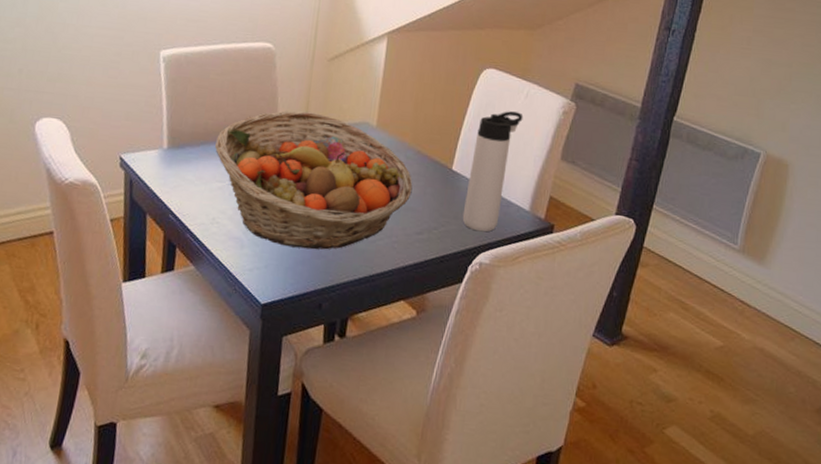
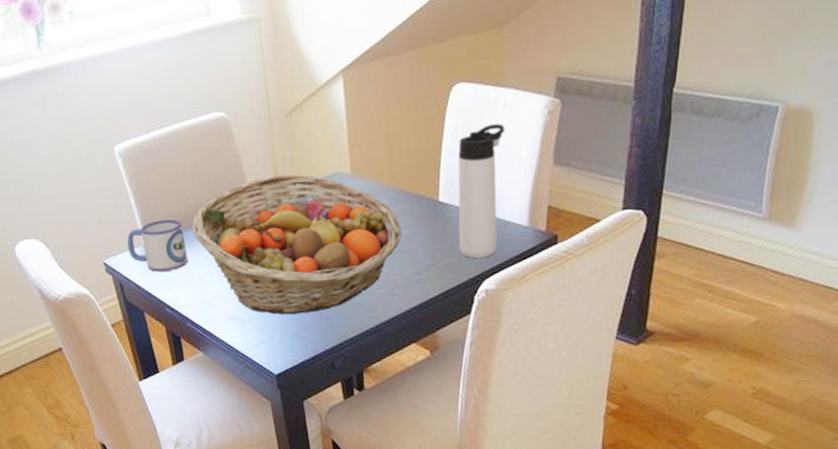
mug: none [147,128,207,179] -> present [127,219,189,272]

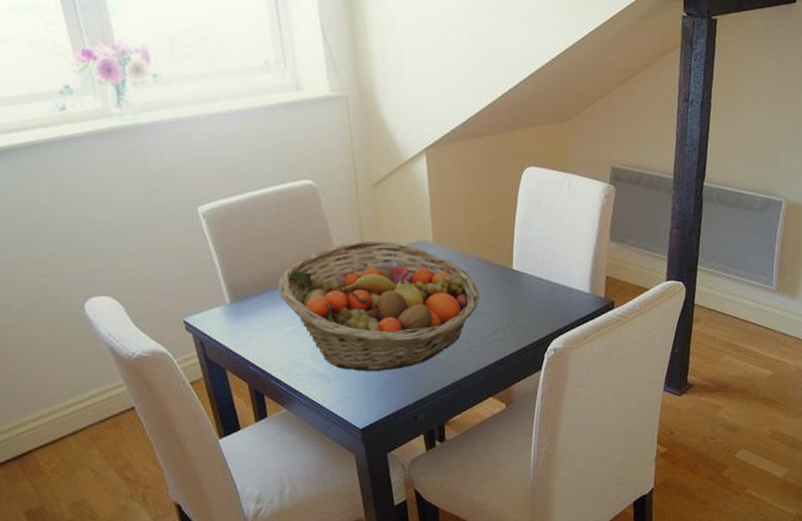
mug: present [127,219,189,272] -> none [209,279,274,331]
thermos bottle: present [458,123,505,259] -> none [529,204,570,321]

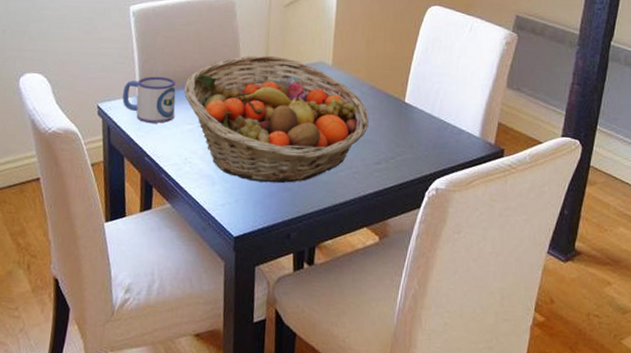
mug: none [209,279,274,331] -> present [122,76,176,123]

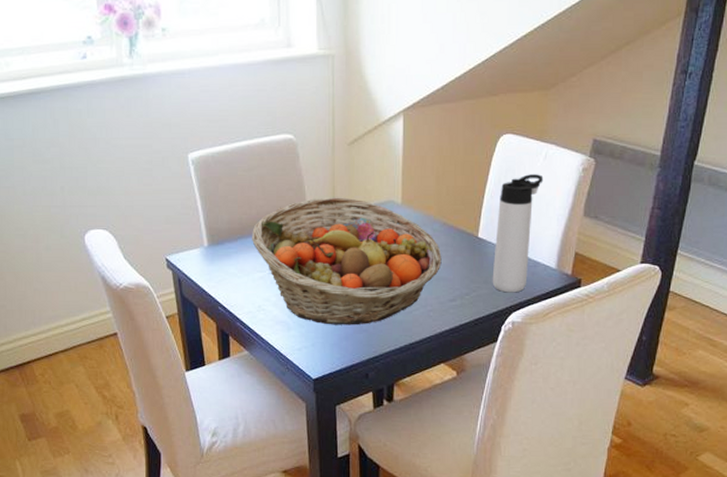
mug: present [122,76,176,123] -> none [190,225,245,273]
thermos bottle: none [417,44,469,159] -> present [492,174,544,293]

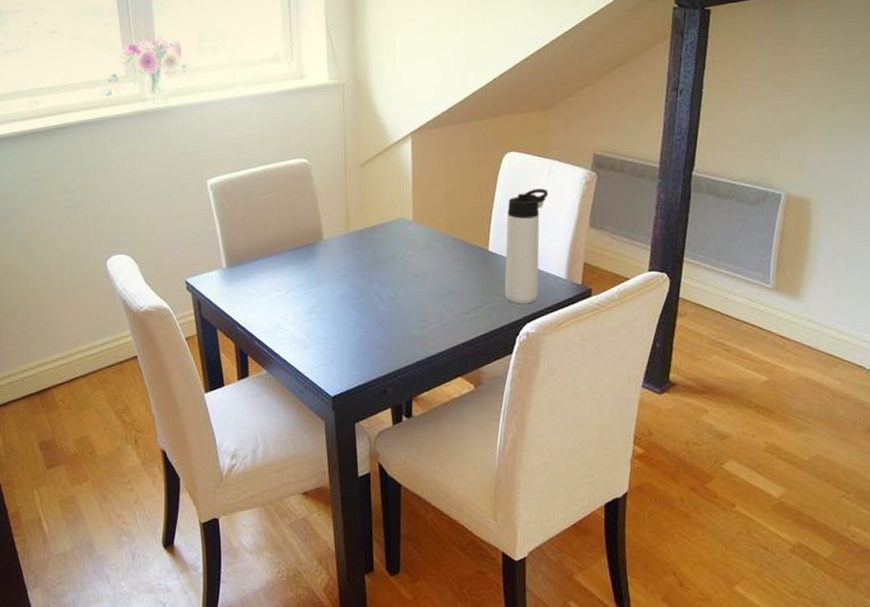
fruit basket: present [251,197,442,325] -> none [268,216,454,342]

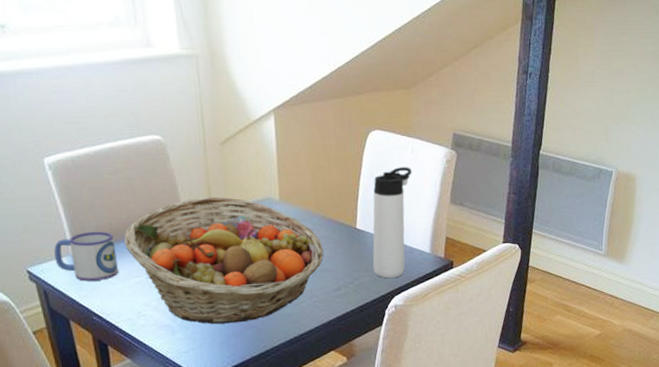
mug: none [209,247,262,293] -> present [54,231,119,281]
fruit basket: none [268,216,454,342] -> present [123,196,324,325]

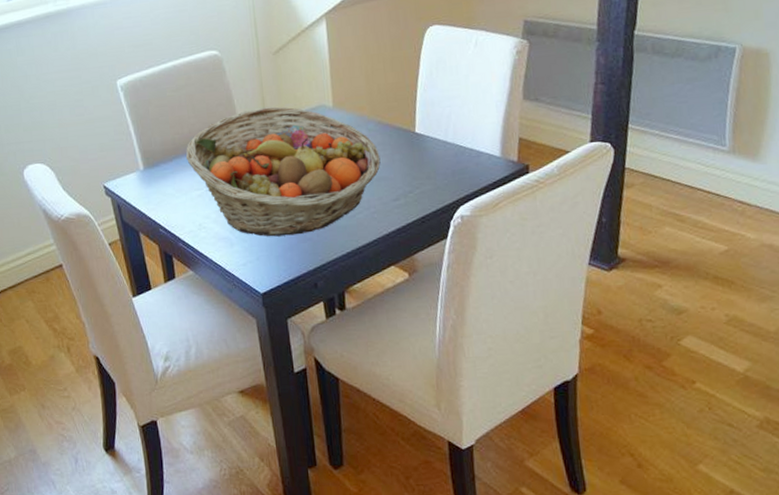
mug: present [54,231,119,281] -> none [126,146,182,195]
thermos bottle: present [372,167,412,279] -> none [433,62,477,187]

